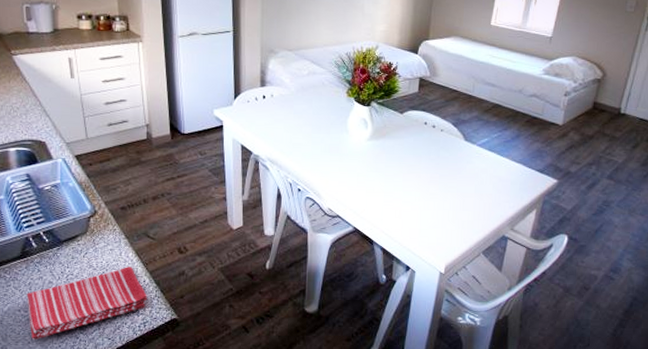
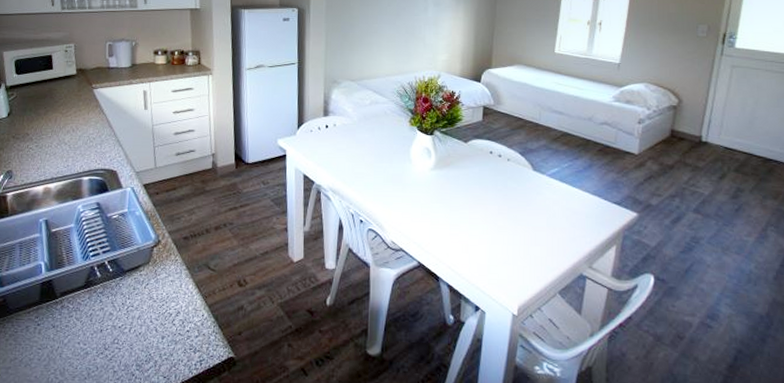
dish towel: present [26,267,147,341] -> none [87,299,205,376]

